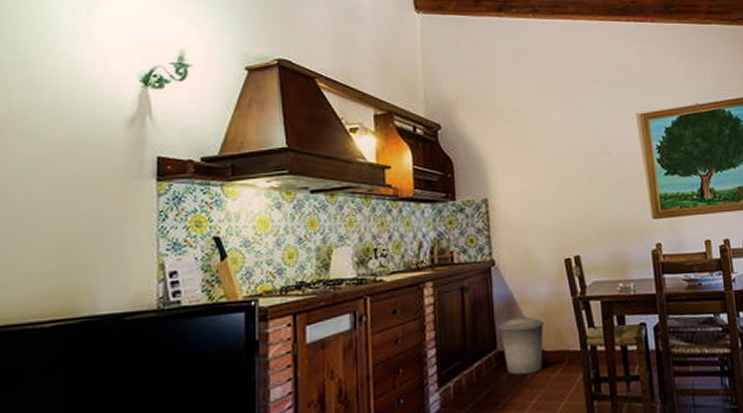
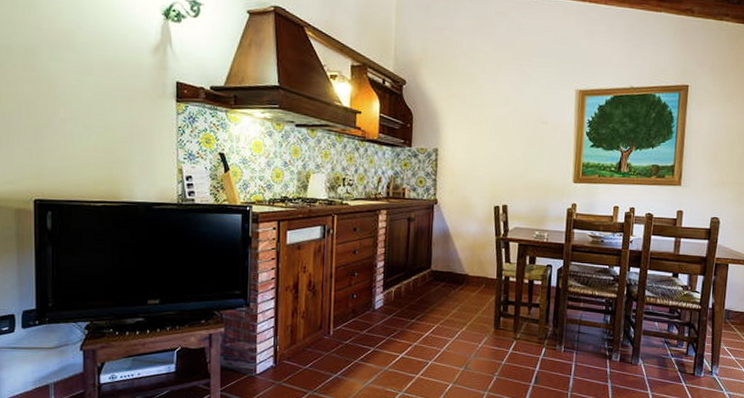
trash can: present [498,315,544,375] -> none [434,246,471,290]

